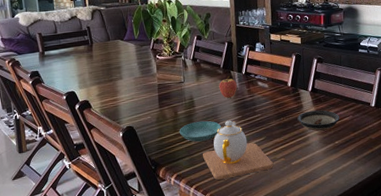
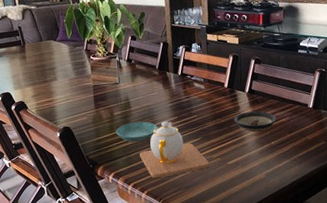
fruit: present [219,76,237,98] -> none [154,77,173,99]

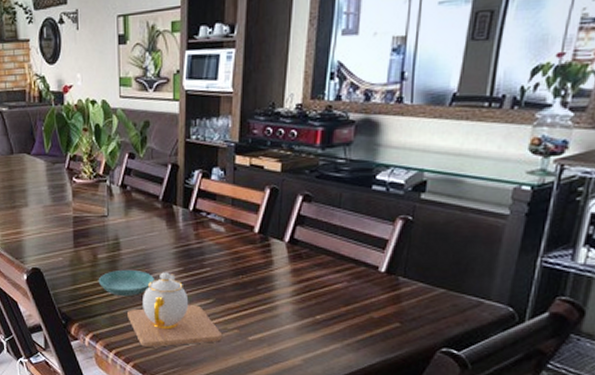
saucer: present [234,111,276,132] -> none [263,270,327,300]

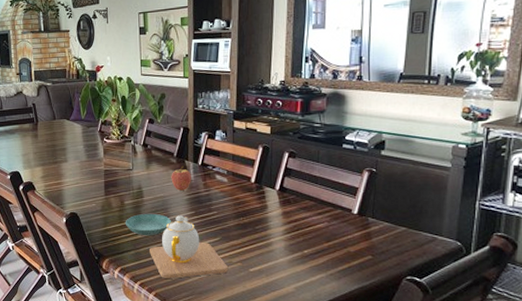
fruit: none [155,212,180,242] -> present [171,166,191,191]

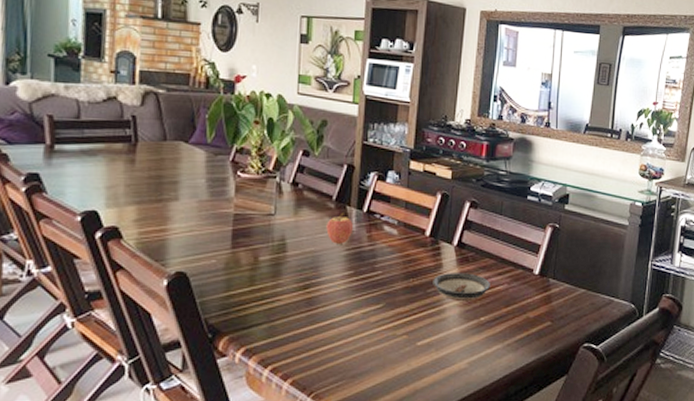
saucer: present [125,213,171,236] -> none [257,273,322,304]
teapot: present [150,215,229,279] -> none [289,276,392,360]
saucer: none [260,213,311,237] -> present [433,273,490,302]

